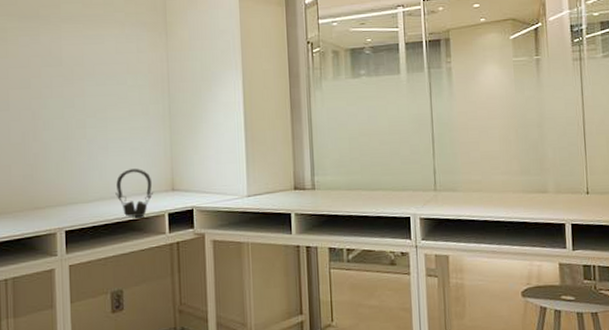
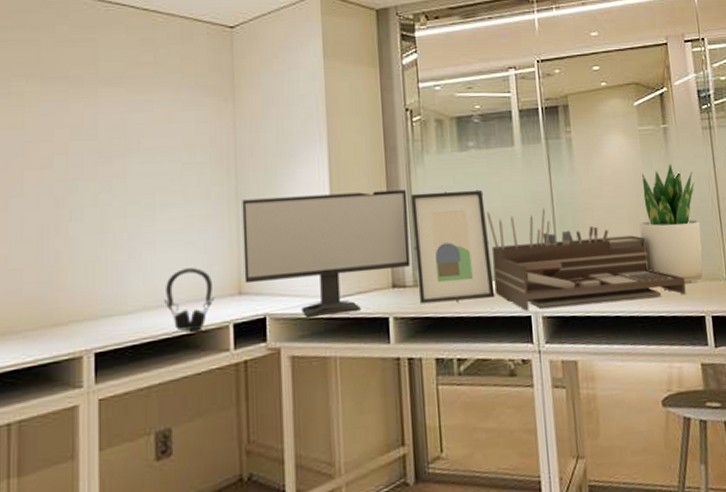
computer monitor: none [174,110,309,210] -> present [242,189,410,317]
picture frame: none [310,111,380,204] -> present [410,189,495,304]
desk organizer: none [375,127,549,213] -> present [487,208,686,311]
planter: none [509,91,567,195] -> present [639,164,703,283]

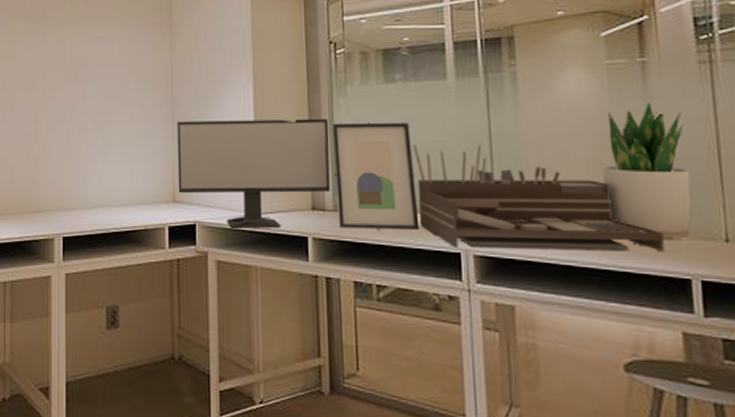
headphones: present [164,268,216,331] -> none [114,177,154,228]

